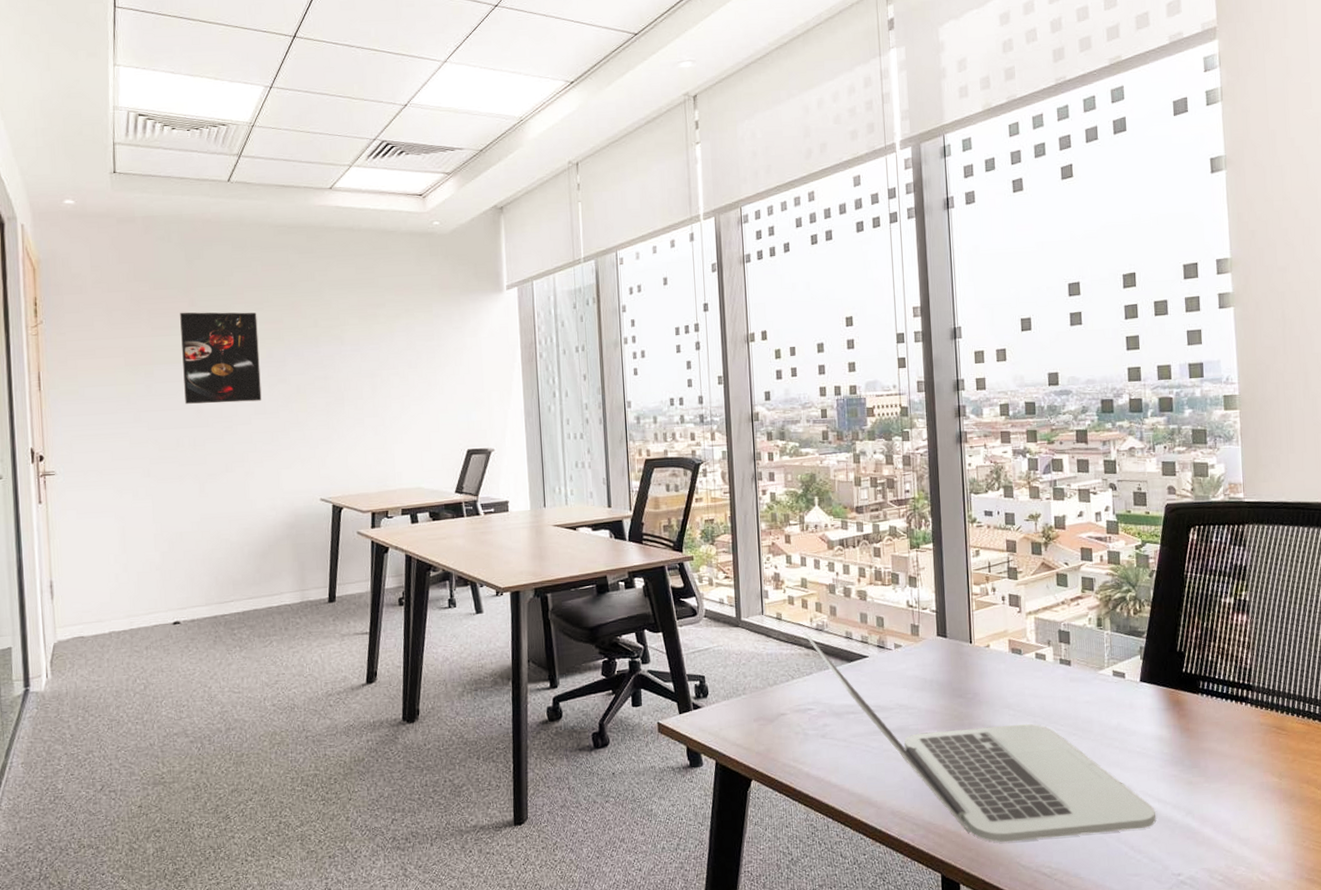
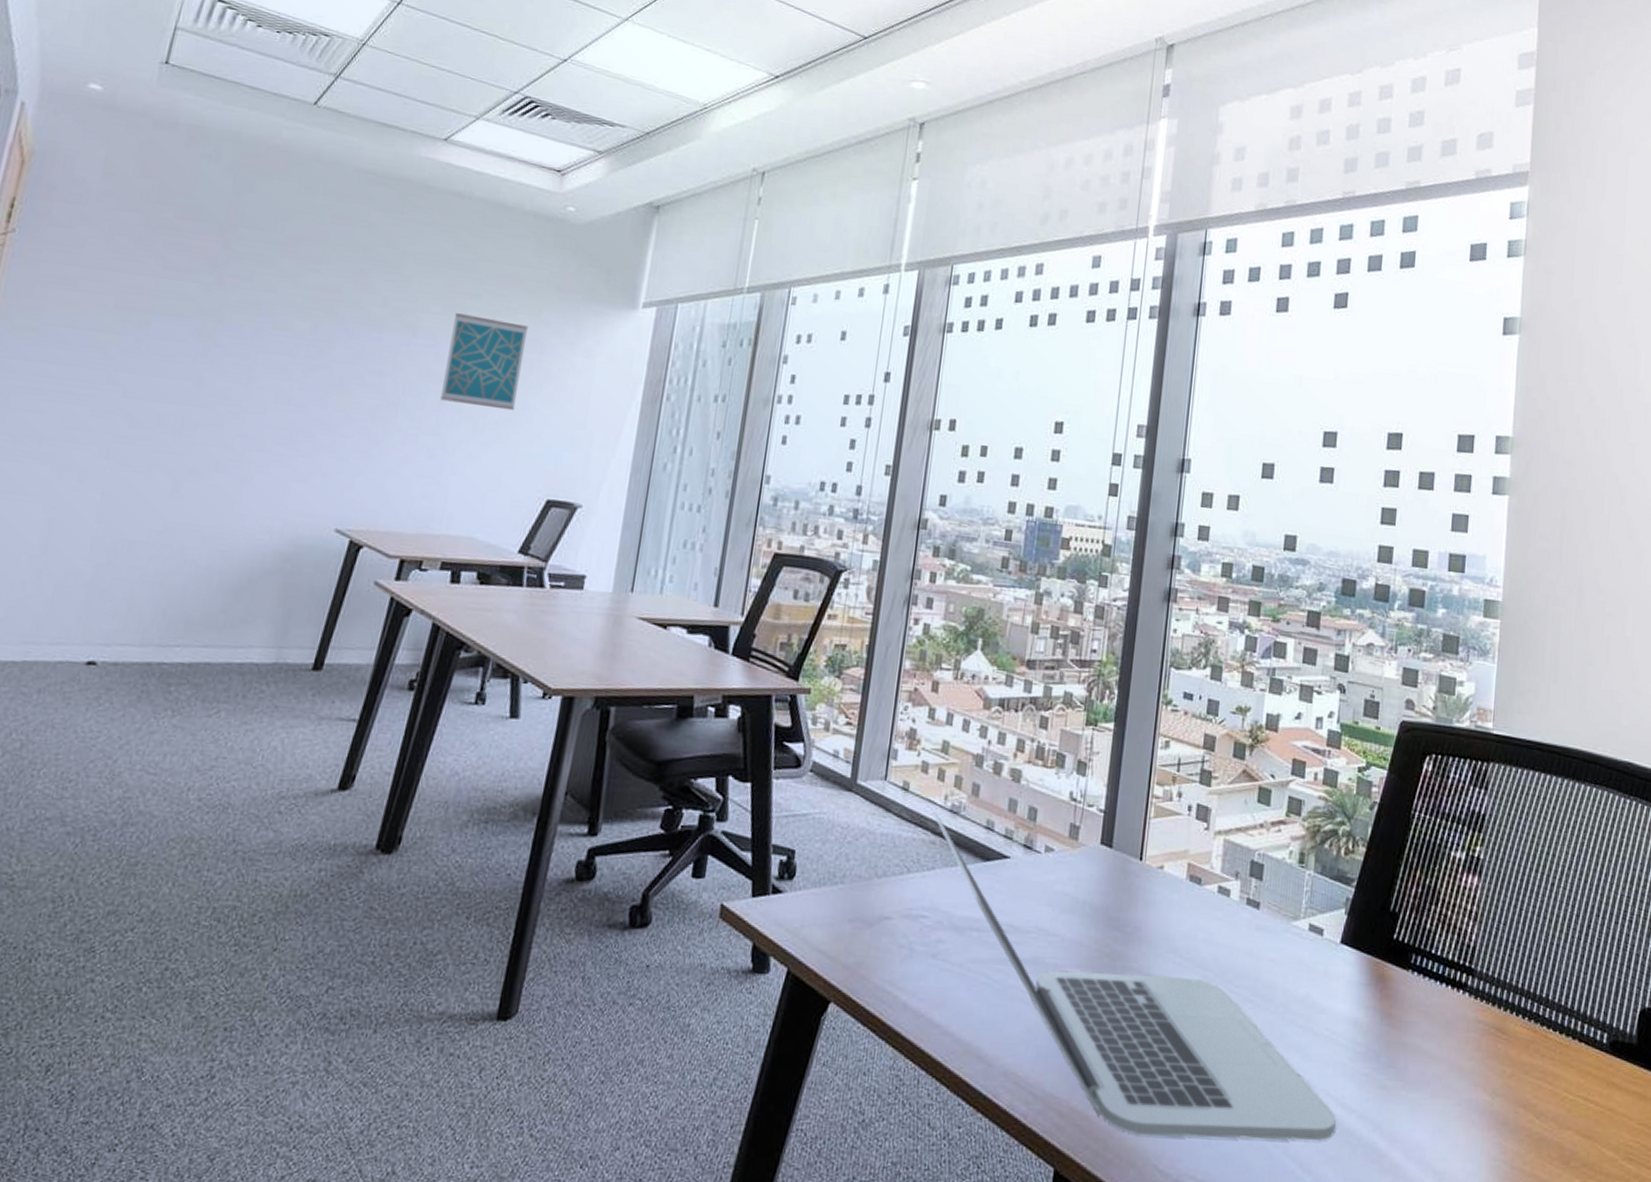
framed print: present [180,312,262,404] -> none [183,254,310,387]
wall art: none [369,320,429,390] -> present [440,313,529,411]

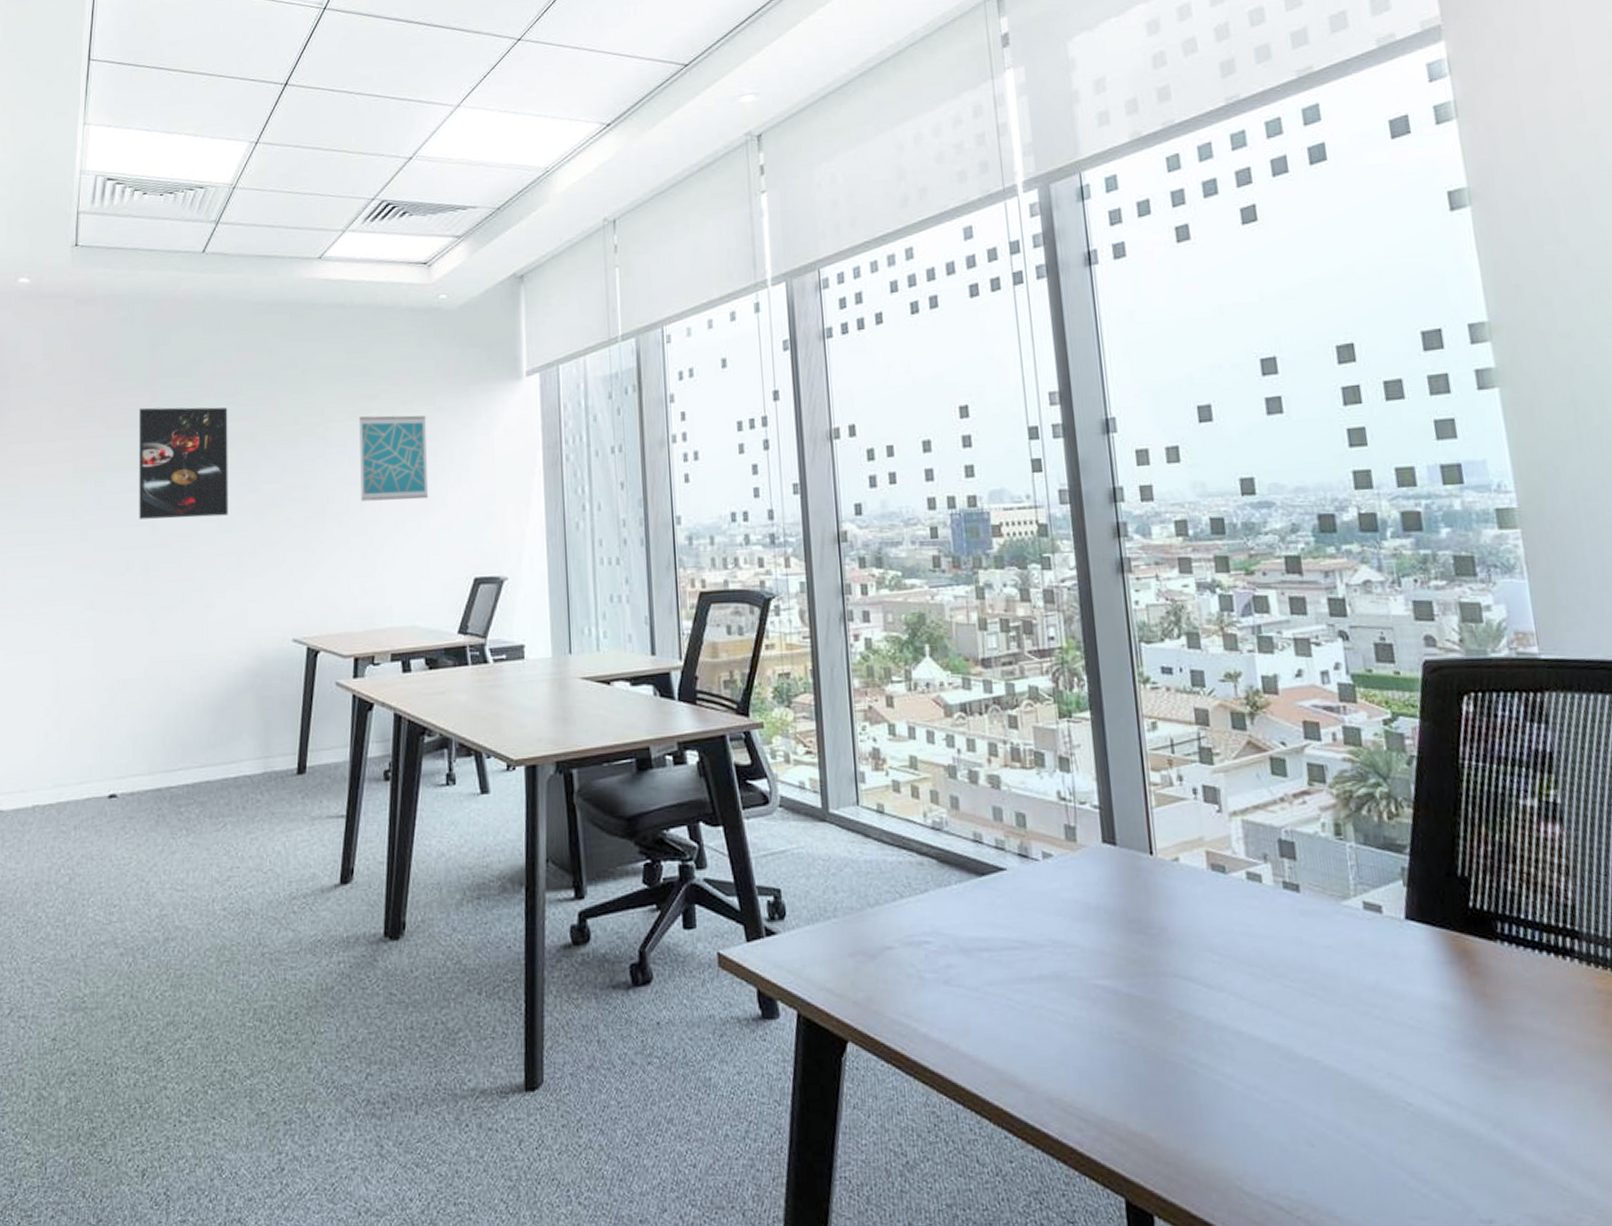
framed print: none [183,254,310,387] -> present [139,407,229,519]
laptop: present [933,812,1336,1141] -> none [914,831,1447,1155]

